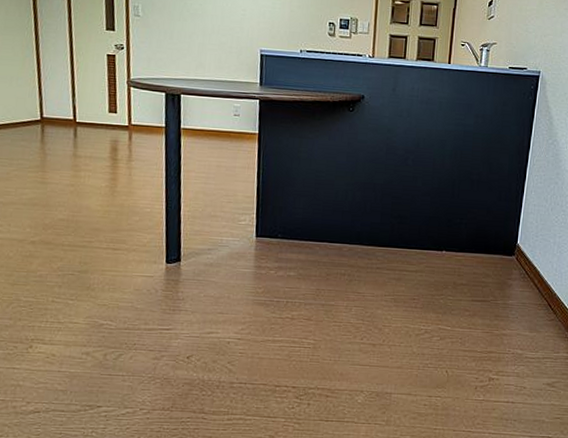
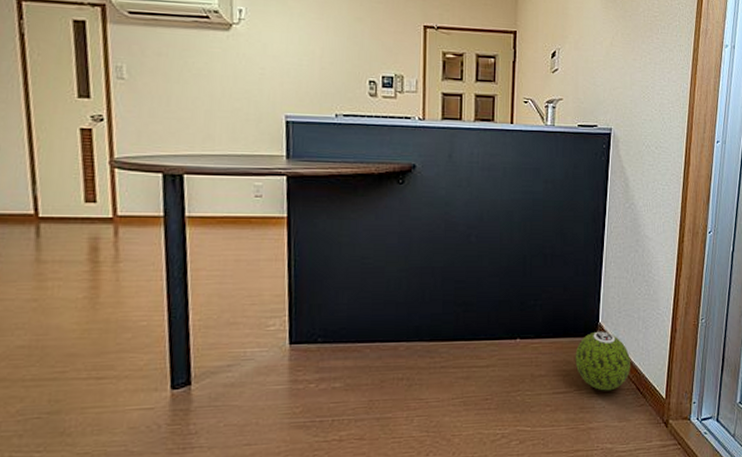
decorative ball: none [493,251,544,304] -> present [575,331,630,391]

